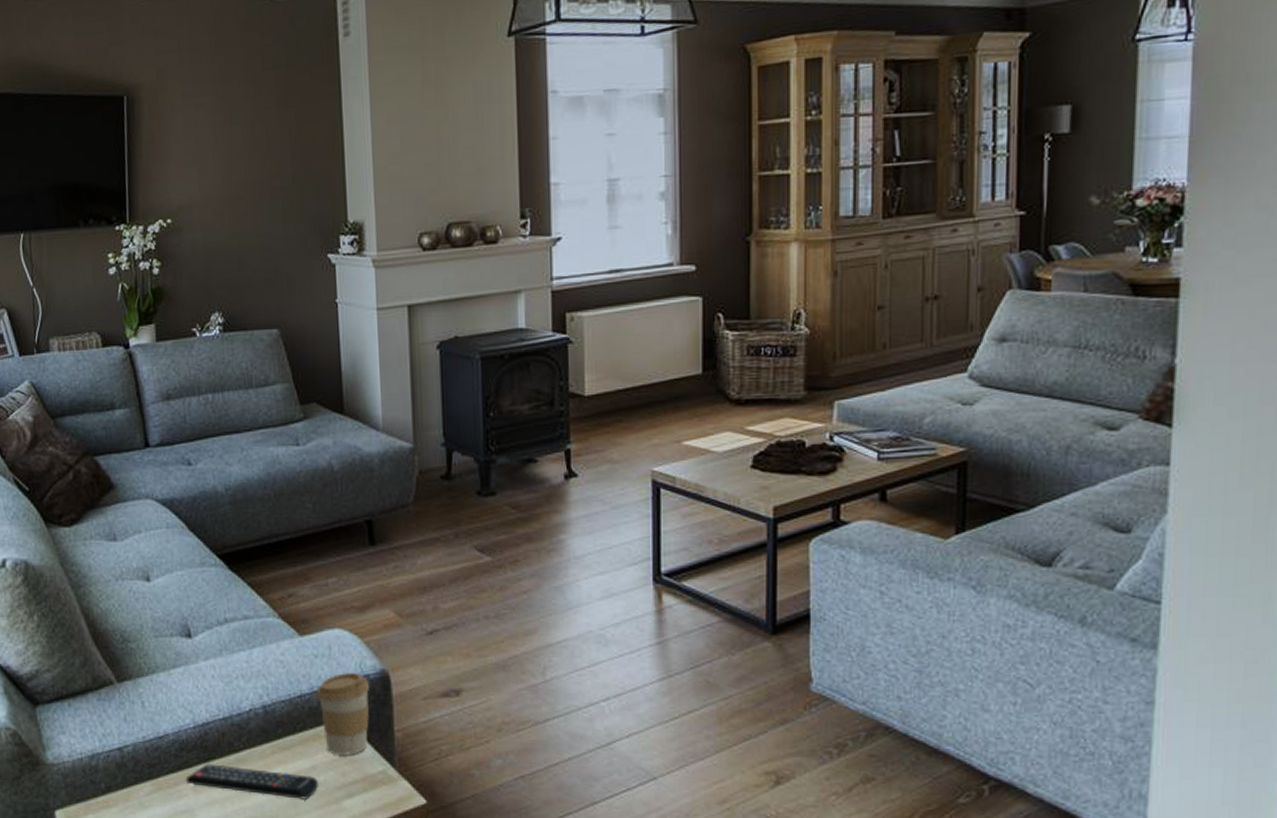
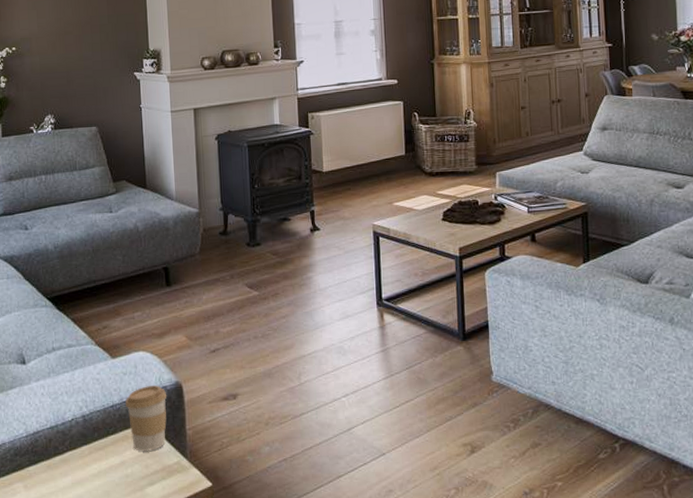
remote control: present [185,764,318,799] -> none [19,465,126,489]

